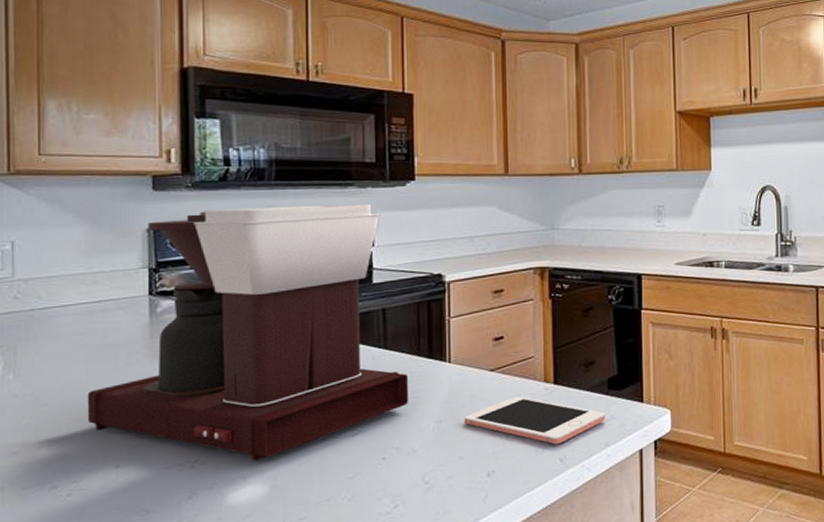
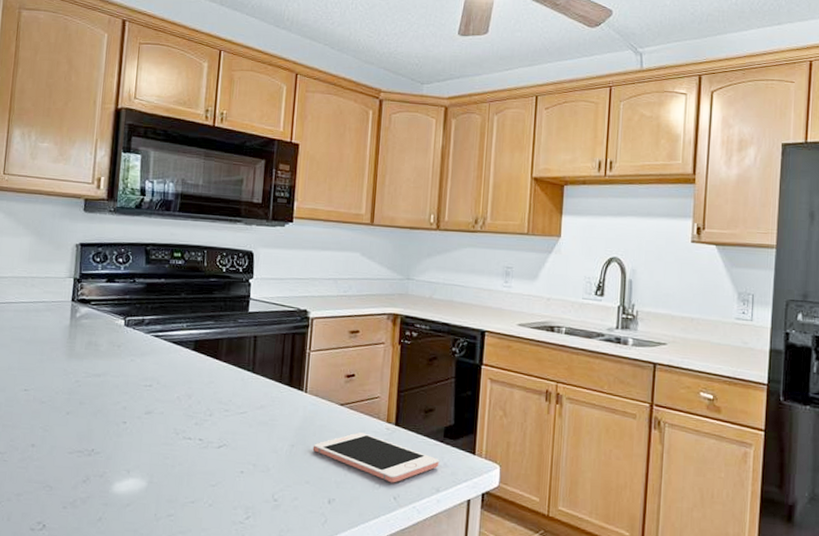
coffee maker: present [87,204,409,462] -> none [15,232,269,459]

